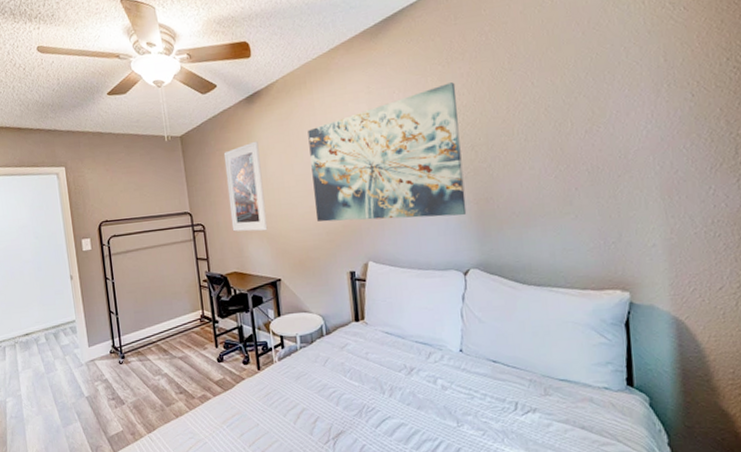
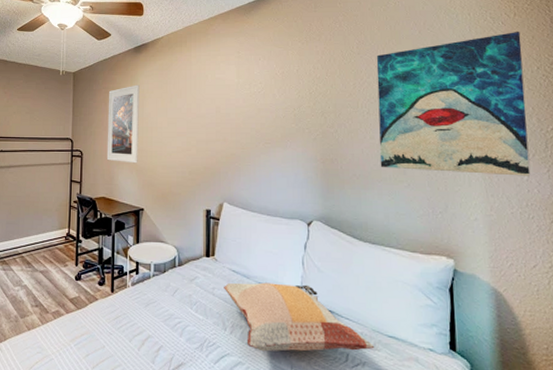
wall art: present [307,82,467,222] -> none [183,58,314,172]
decorative pillow: none [378,337,546,411] -> present [224,282,375,352]
wall art: none [532,16,717,201] -> present [376,32,531,176]

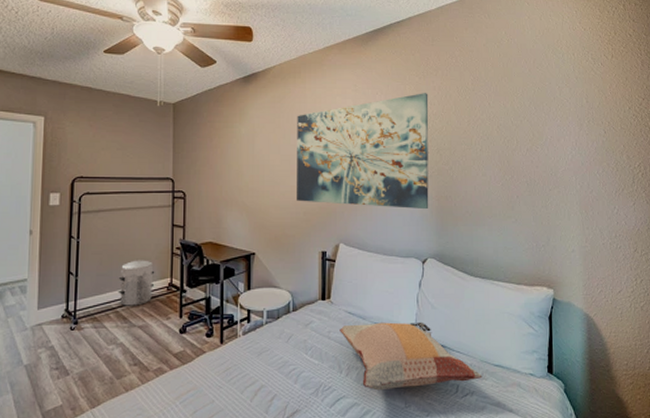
waste bin: none [23,210,55,253] -> present [118,258,155,306]
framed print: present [106,84,140,164] -> none [213,118,249,205]
wall art: none [183,58,314,172] -> present [297,93,429,210]
wall art: present [376,32,531,176] -> none [489,73,620,209]

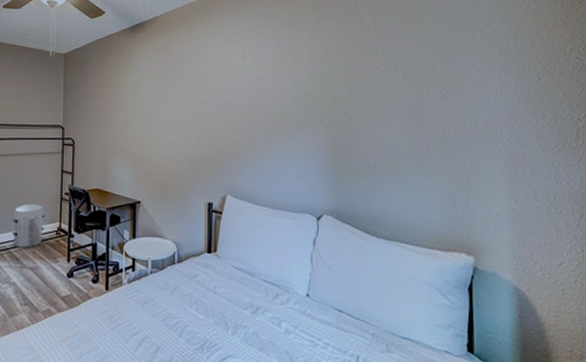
wall art: present [297,93,429,210] -> none [183,38,325,162]
decorative pillow: present [340,322,483,391] -> none [226,280,387,354]

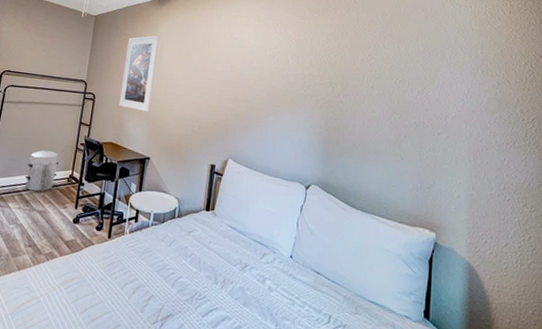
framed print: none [100,67,136,153] -> present [118,35,160,113]

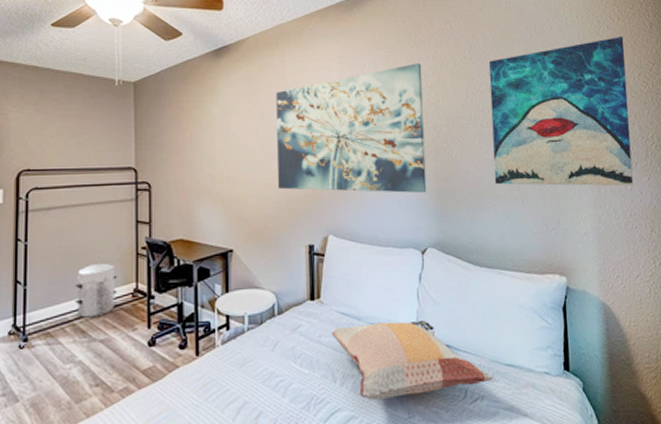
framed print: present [118,35,160,113] -> none [182,97,224,195]
wall art: none [193,28,326,138] -> present [276,63,427,194]
decorative pillow: none [219,238,356,313] -> present [332,319,493,401]
wall art: none [378,28,513,162] -> present [488,37,634,186]

